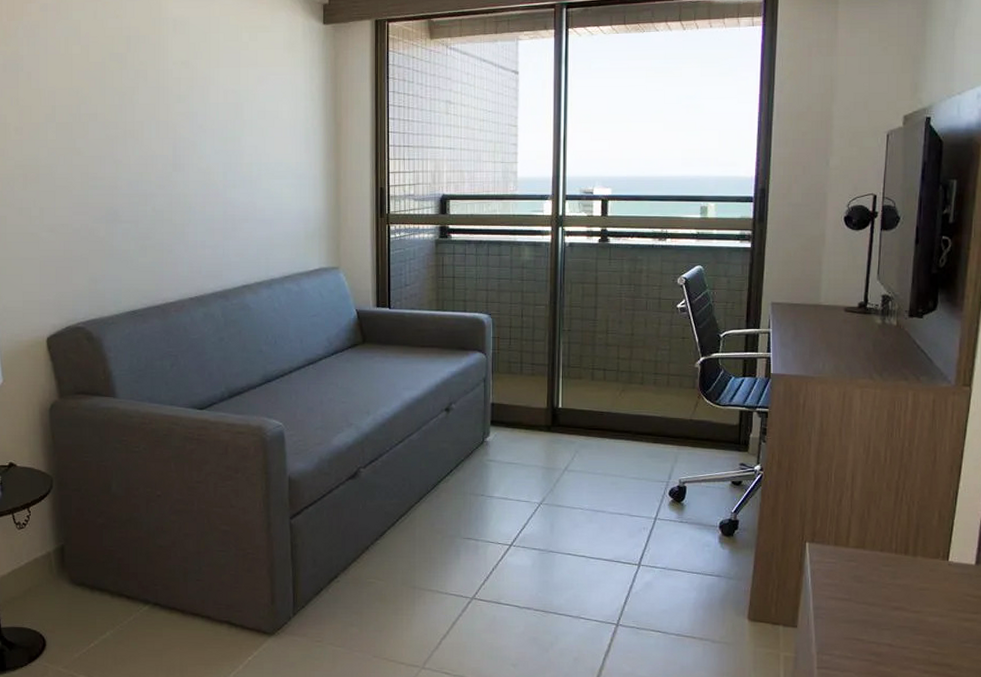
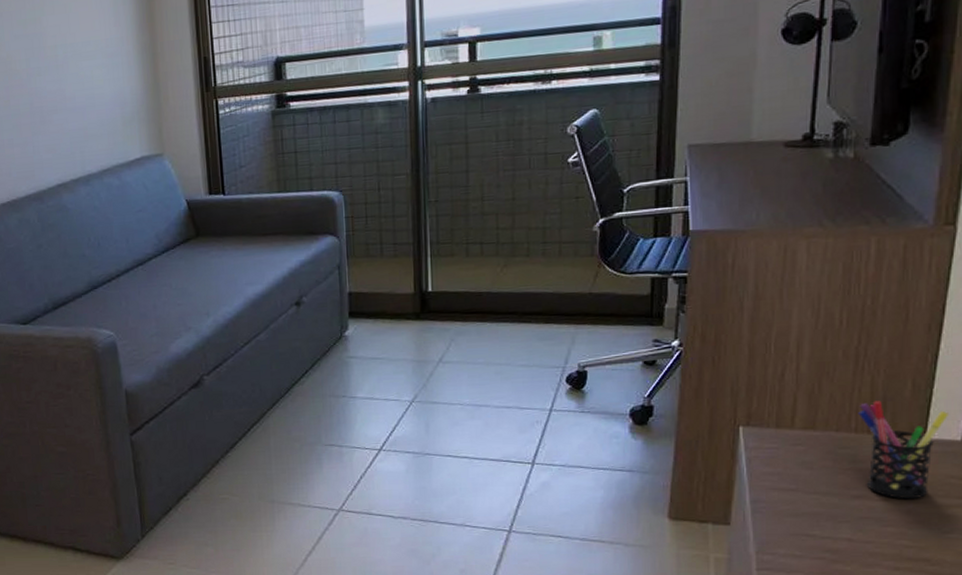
pen holder: none [898,527,965,613] -> present [858,400,948,500]

